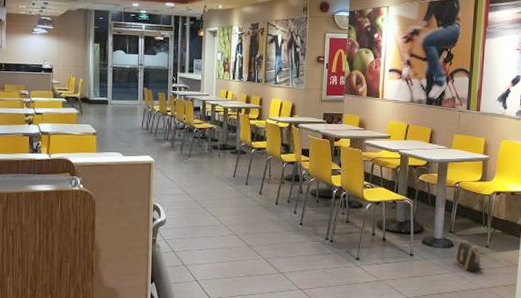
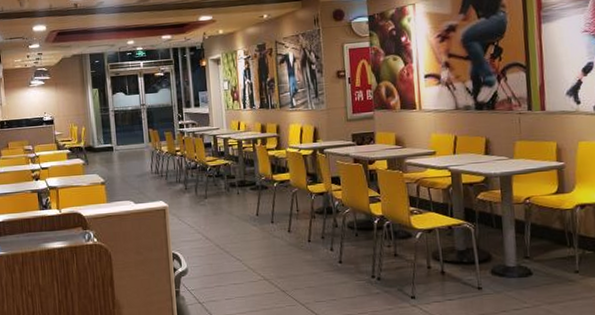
handbag: present [455,239,484,272] -> none [536,265,576,304]

